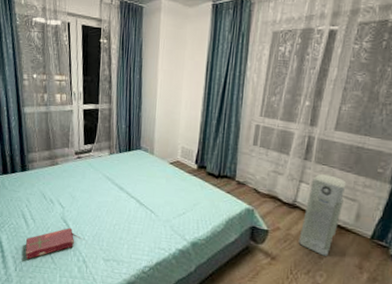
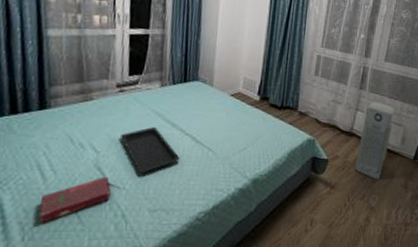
serving tray: none [80,189,127,227] -> present [121,127,180,173]

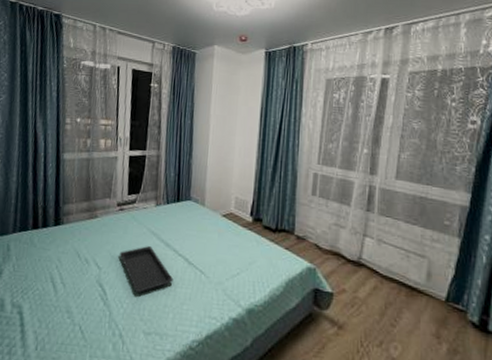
book: present [39,176,112,223] -> none [50,293,111,335]
air purifier: present [355,102,394,180] -> none [367,227,413,324]

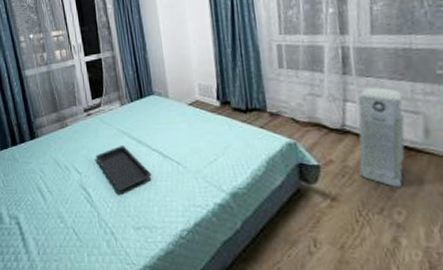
air purifier: none [367,227,413,324] -> present [358,87,405,187]

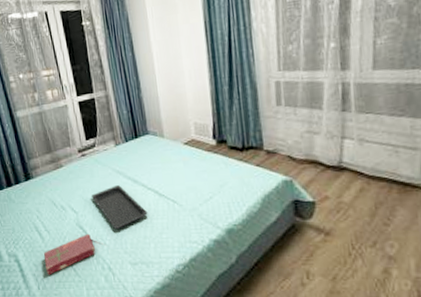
book: none [45,195,99,239] -> present [43,233,96,275]
air purifier: present [358,87,405,187] -> none [354,124,402,222]

